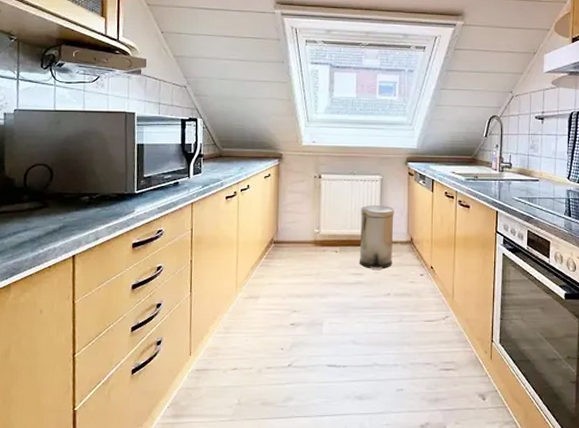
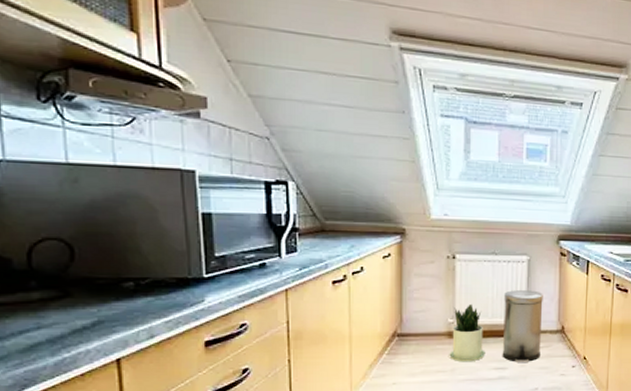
planter: none [315,216,345,268] -> present [449,303,485,362]

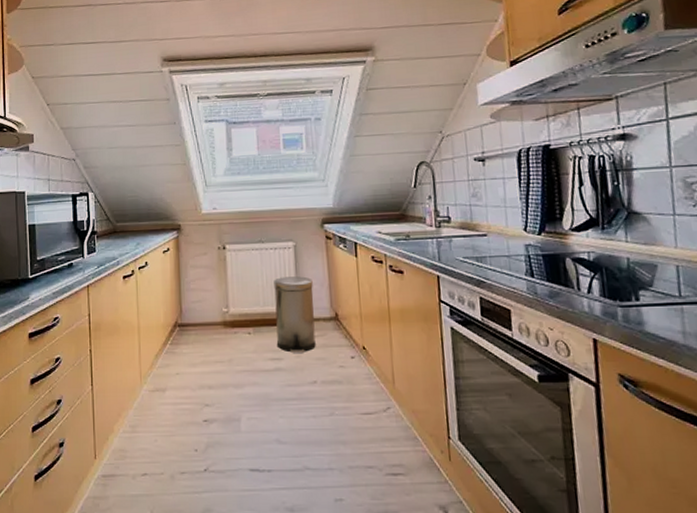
planter: present [449,303,485,362] -> none [226,292,260,353]

